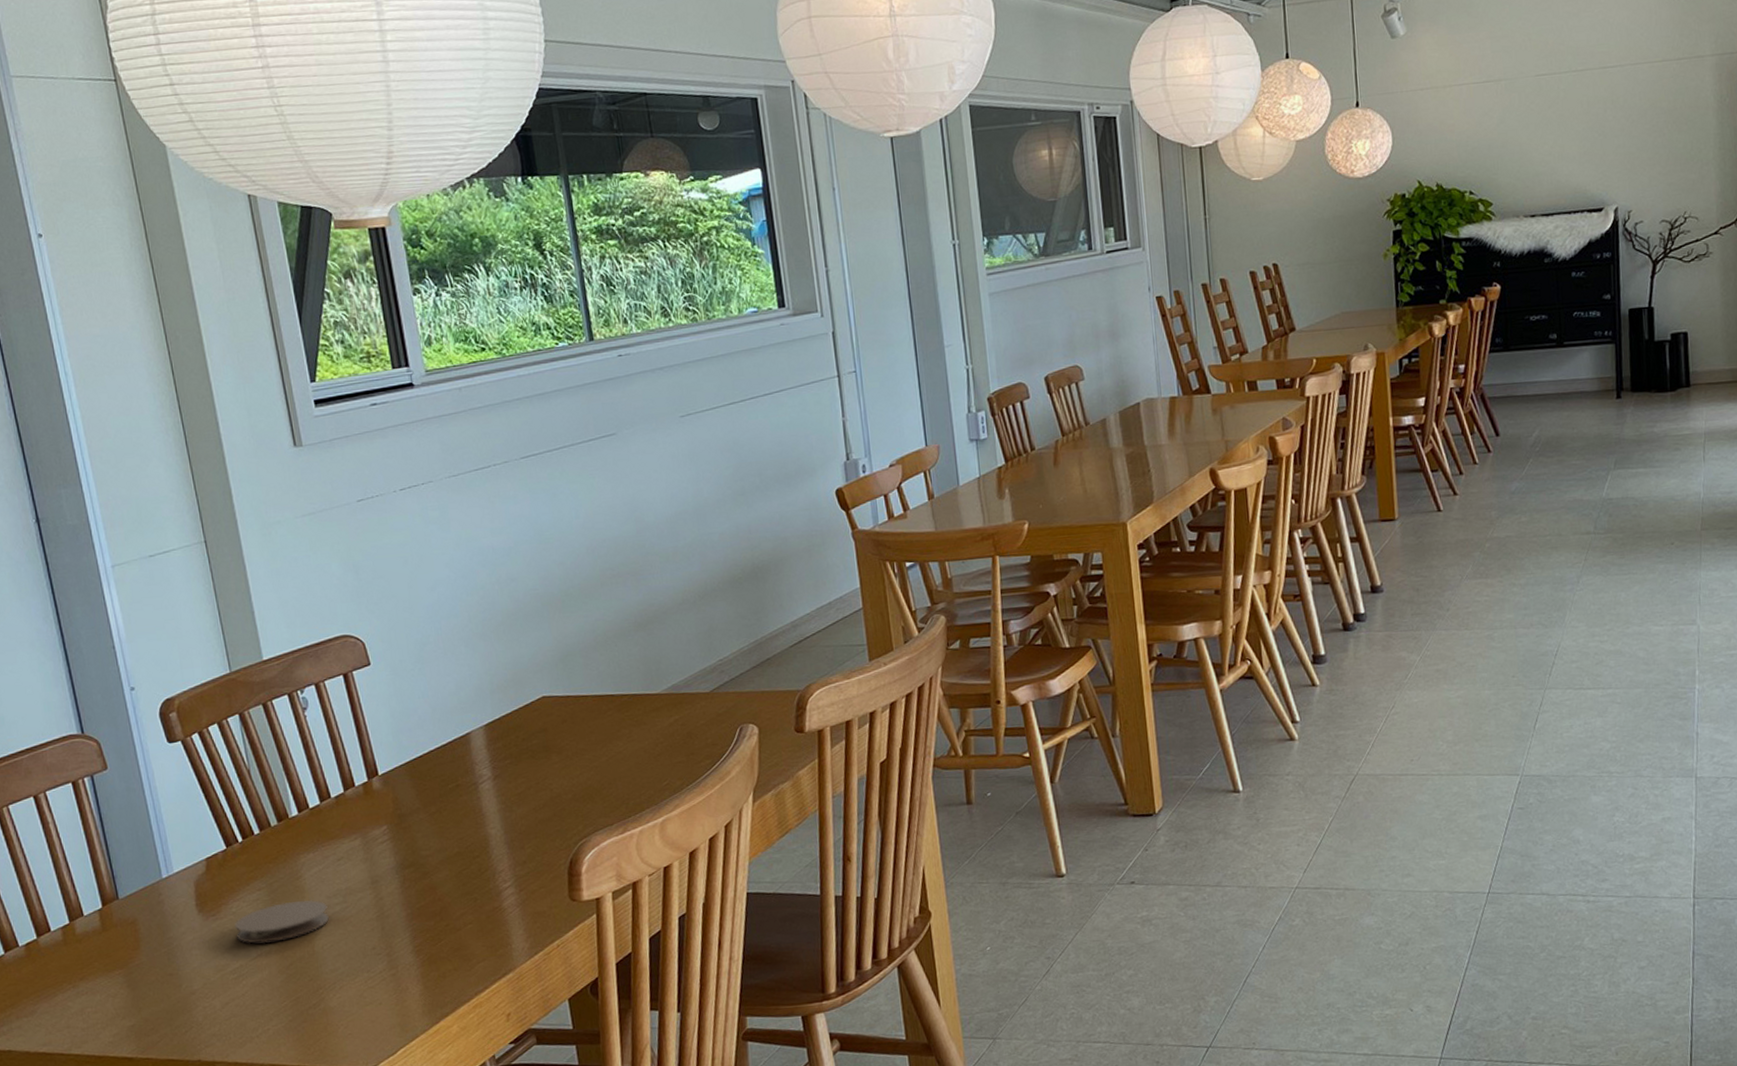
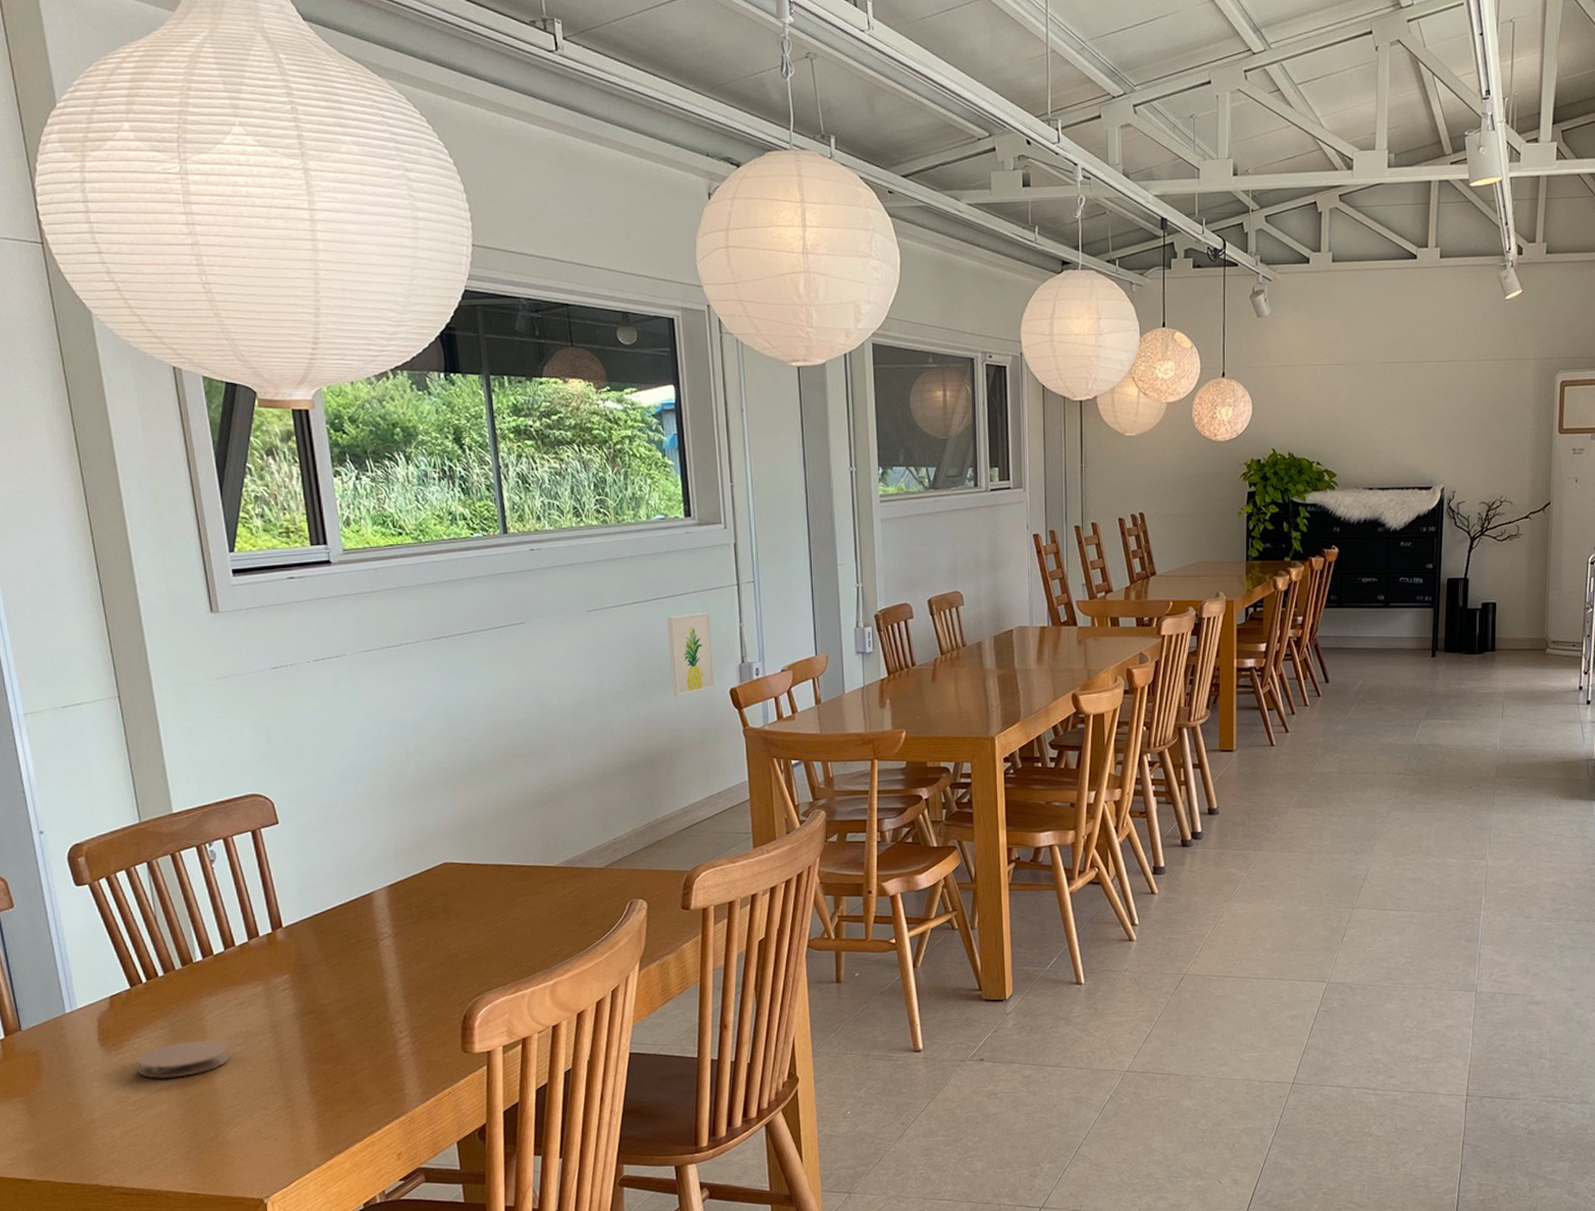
wall art: none [765,408,820,501] -> present [667,612,715,696]

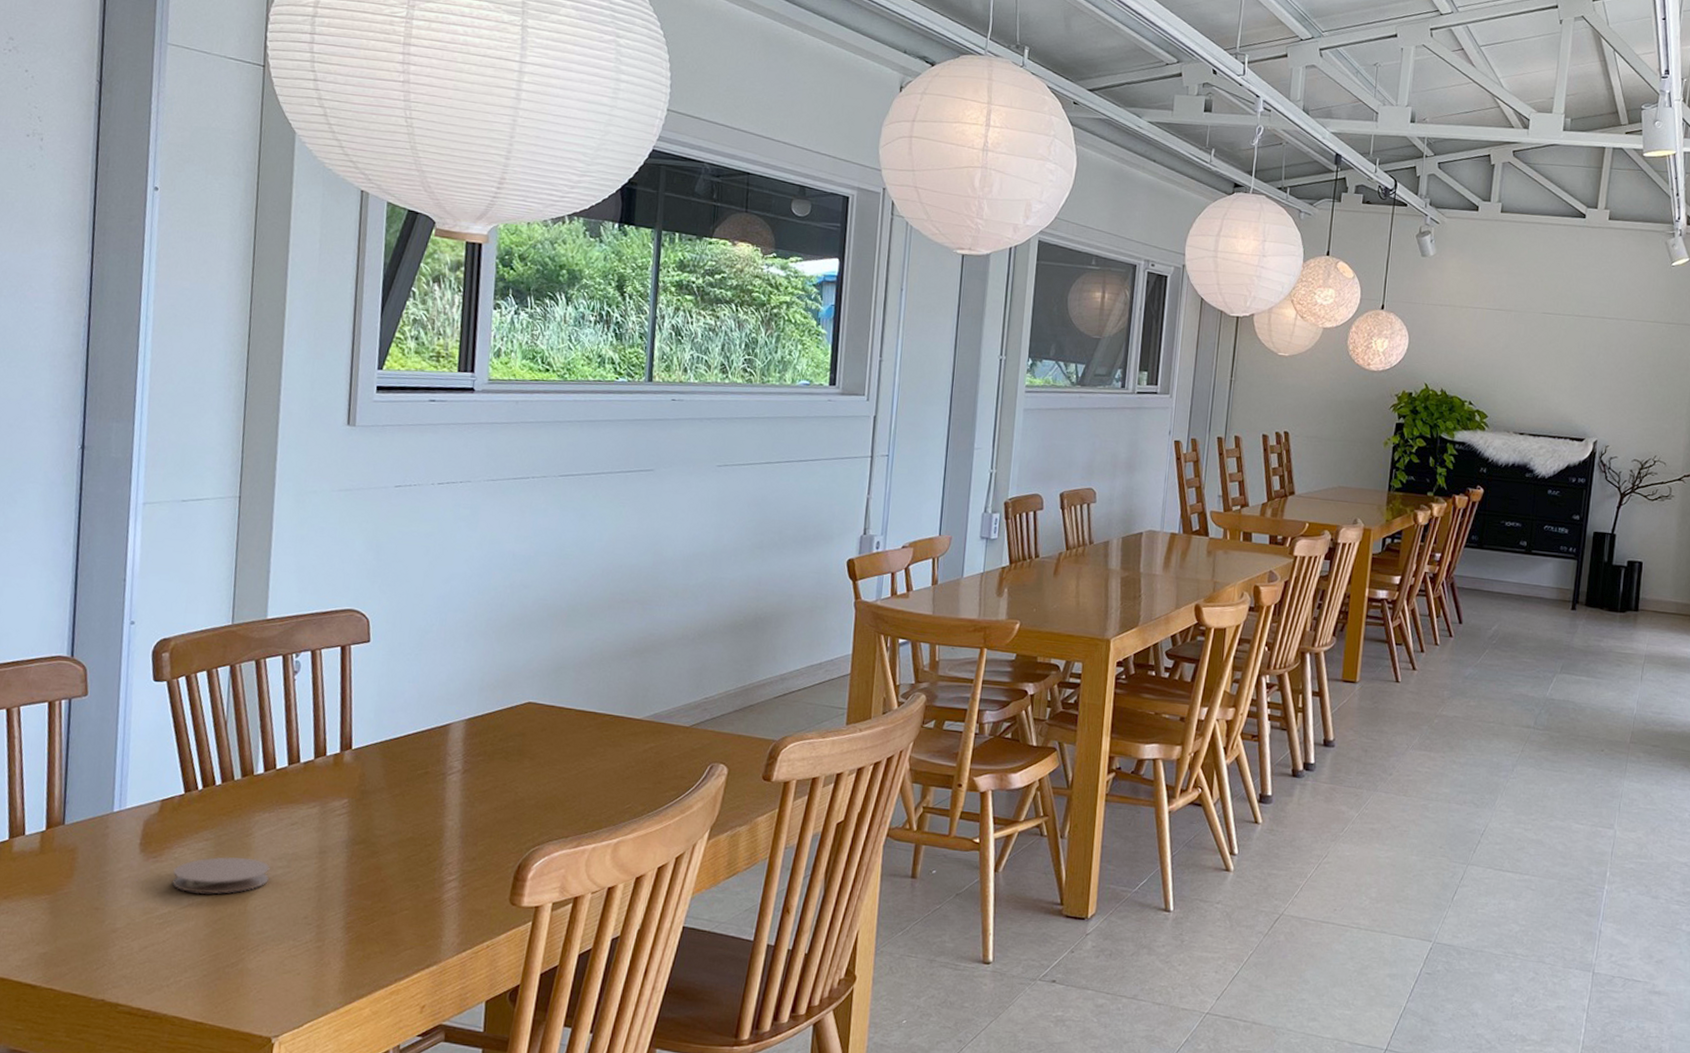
wall art: present [667,612,715,696] -> none [789,479,839,561]

